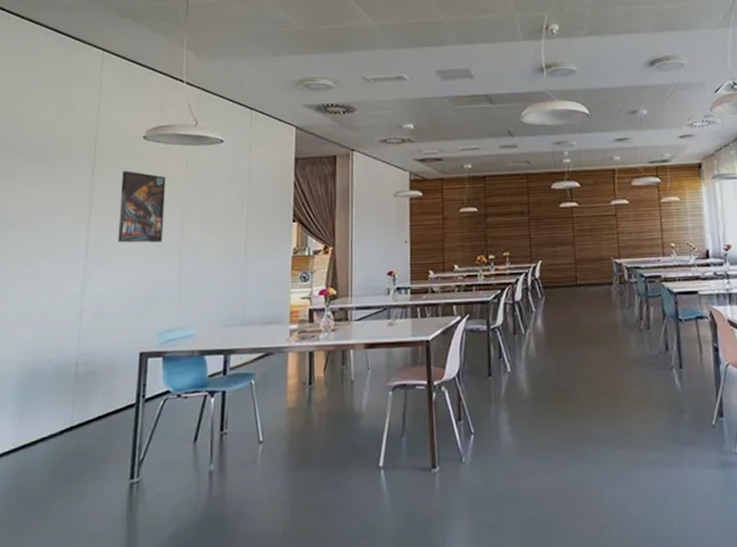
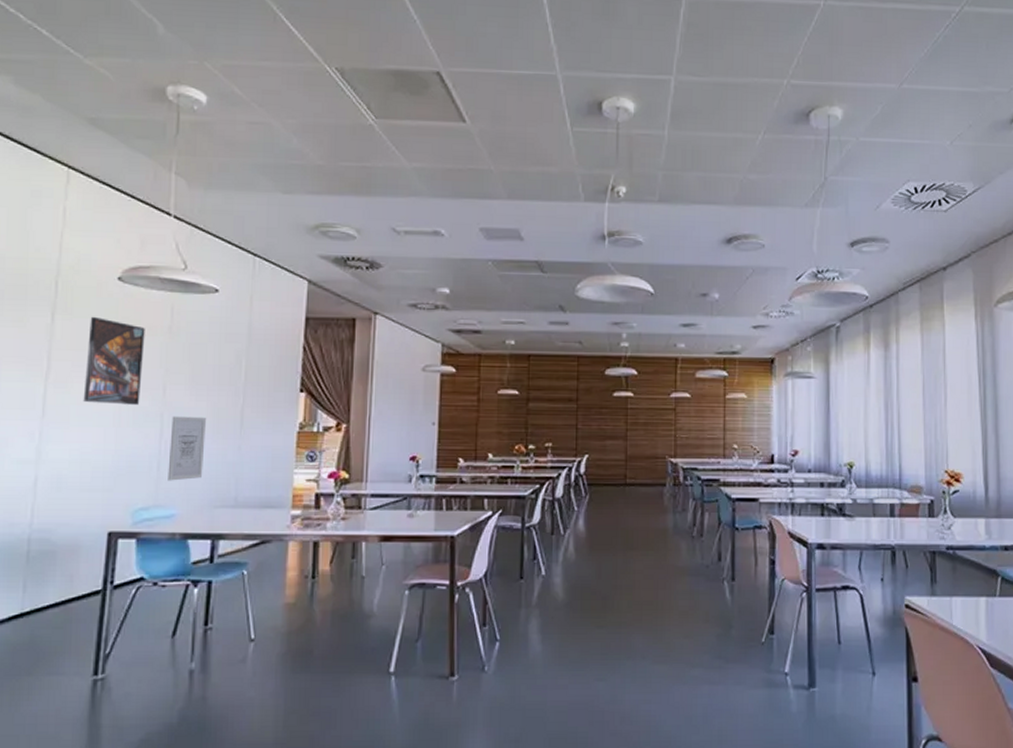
wall art: none [187,248,217,306] -> present [168,416,206,481]

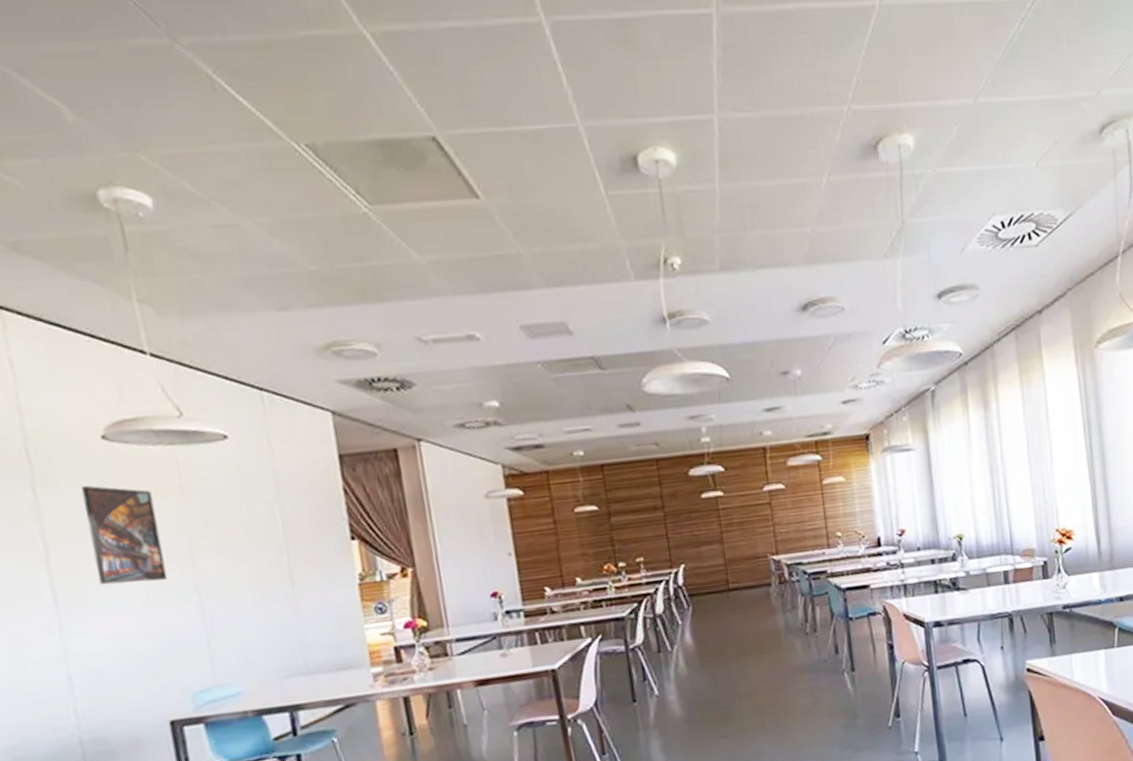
wall art: present [168,416,206,481] -> none [210,582,262,657]

